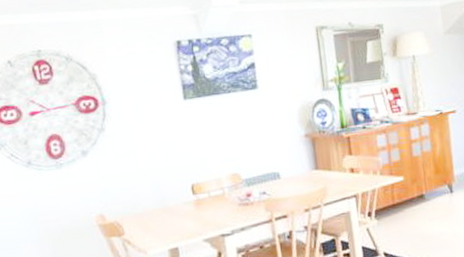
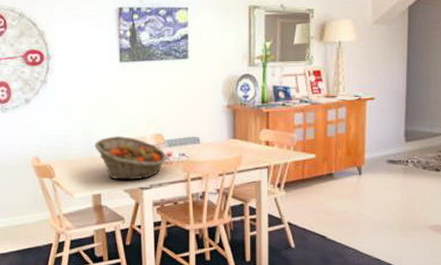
fruit basket: none [165,180,247,230] -> present [95,135,167,180]

